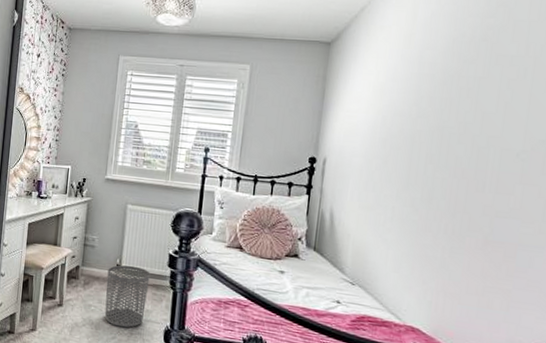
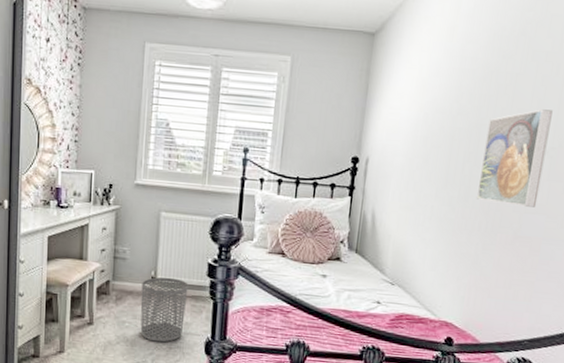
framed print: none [441,112,522,211] -> present [476,109,553,207]

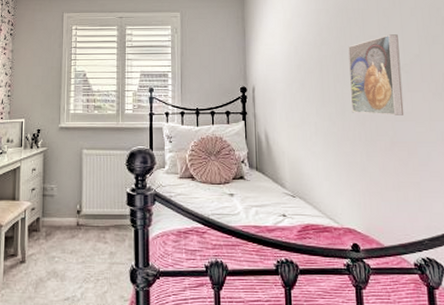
waste bin: present [140,277,188,343] -> none [68,209,111,275]

